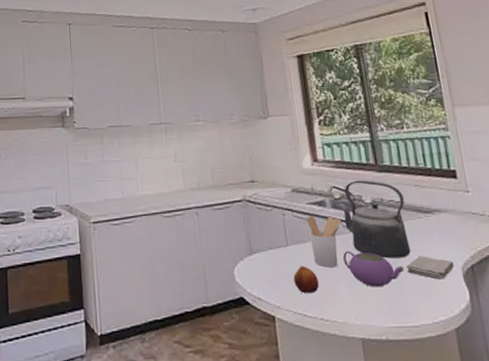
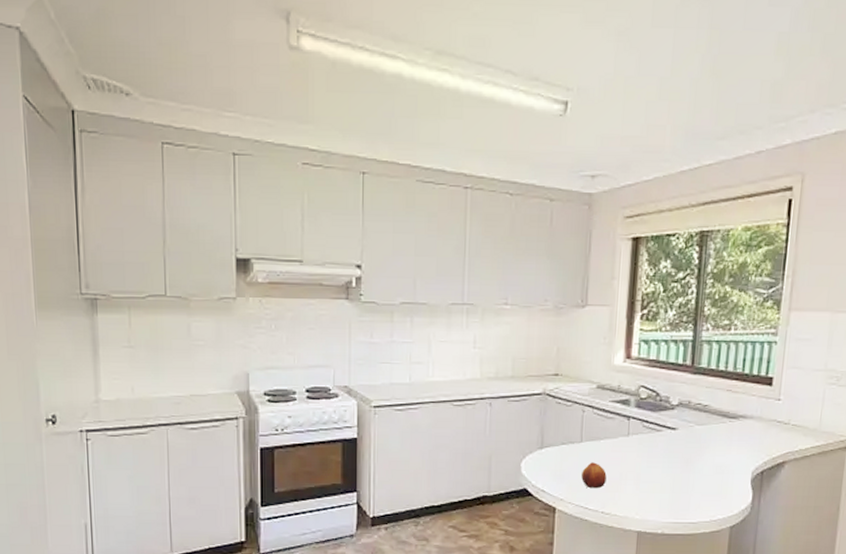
utensil holder: present [306,216,341,268] -> none [606,414,642,465]
kettle: present [338,180,411,259] -> none [643,381,713,460]
teapot: present [343,251,405,287] -> none [636,450,696,486]
washcloth: present [406,256,454,280] -> none [697,459,746,482]

